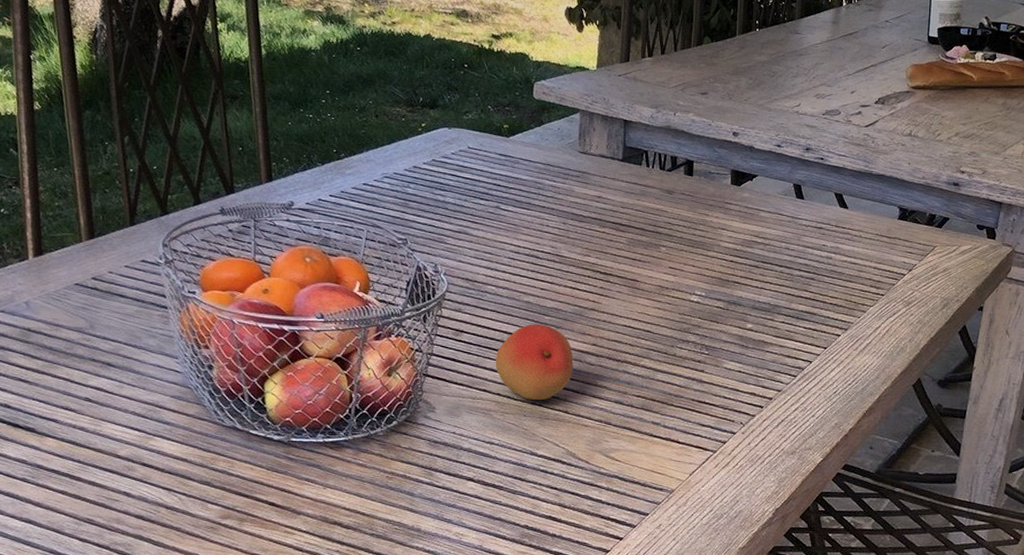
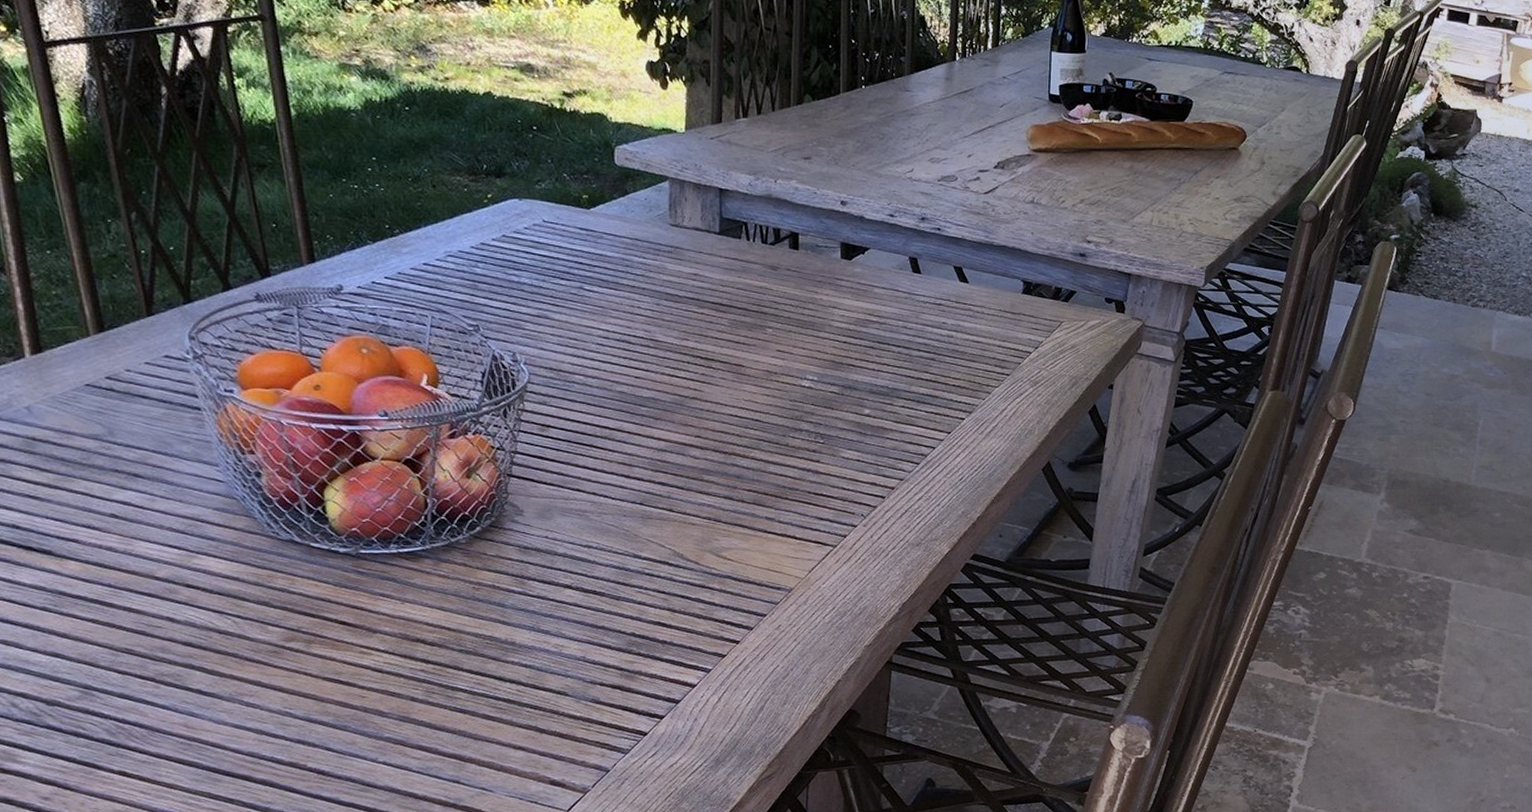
fruit: present [495,324,573,400] -> none [588,416,676,498]

